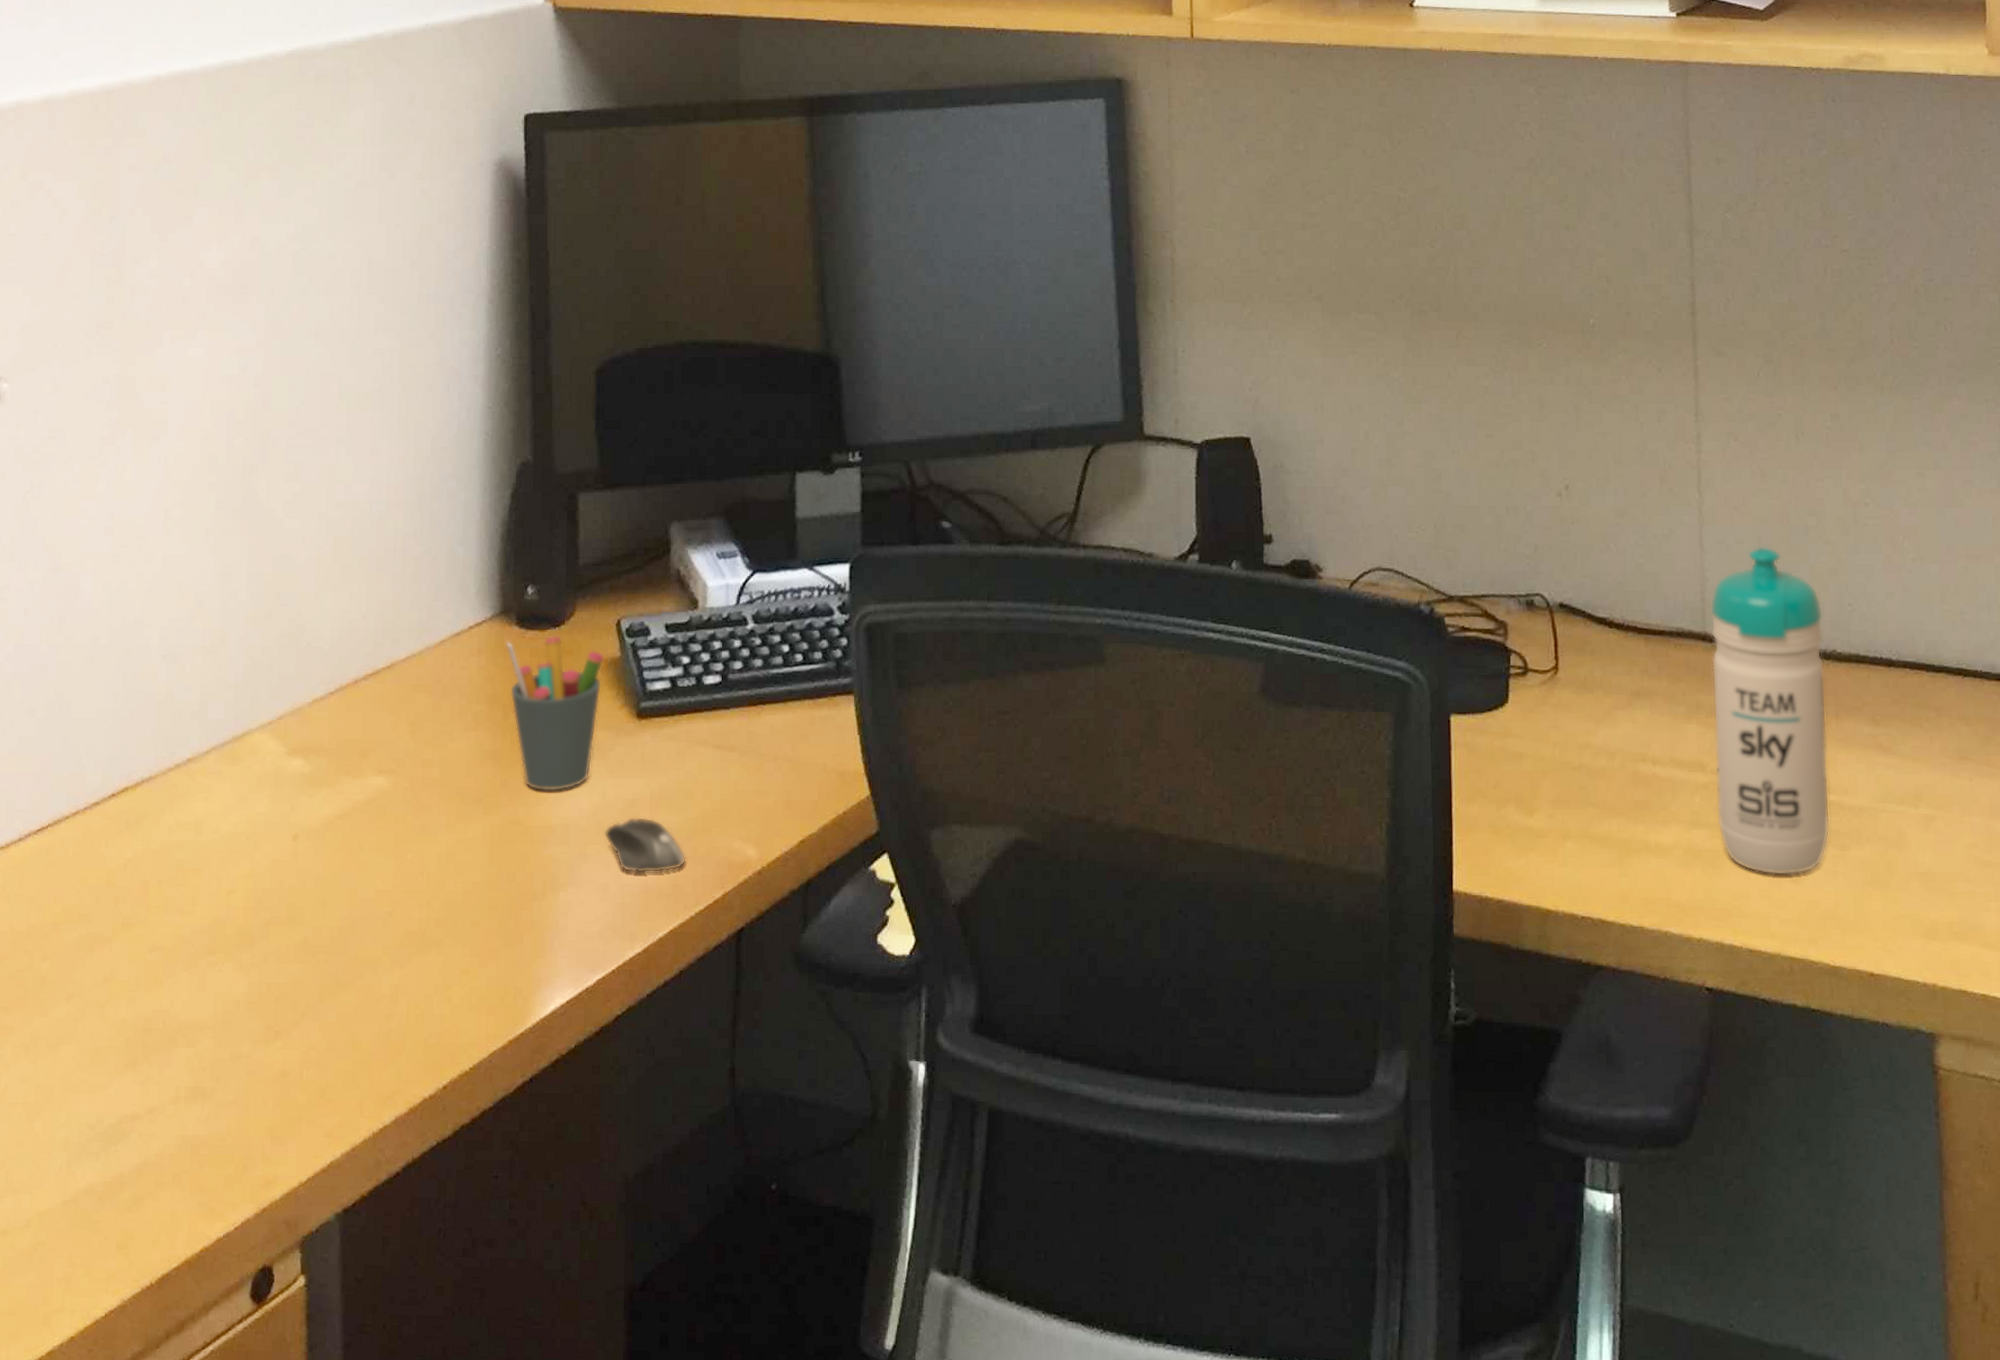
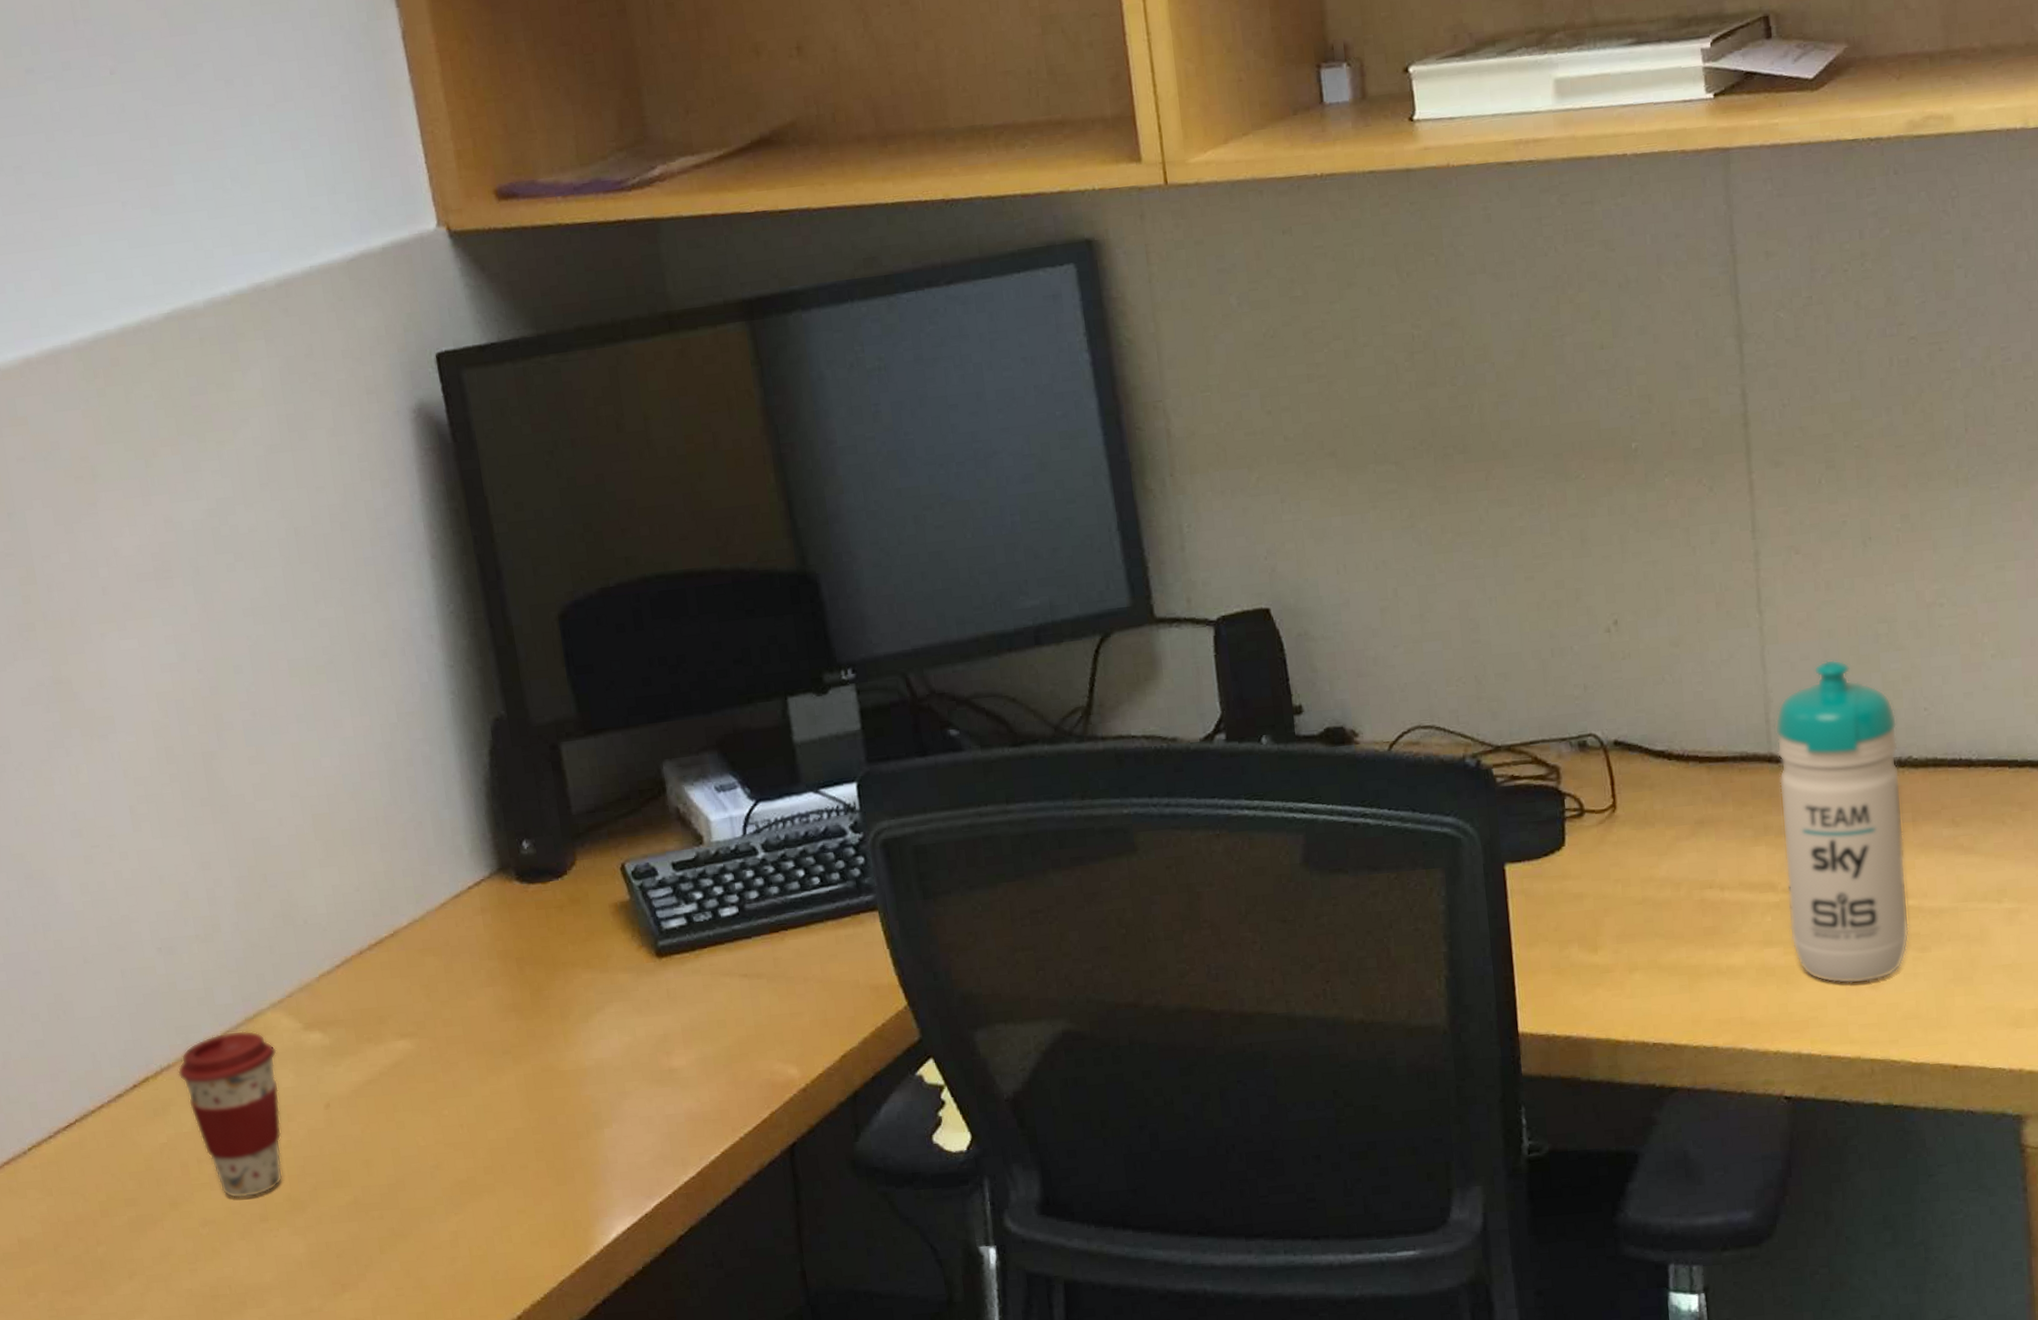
coffee cup: none [157,748,257,926] -> present [177,1030,283,1199]
pen holder: present [506,635,605,792] -> none [509,885,618,1037]
computer mouse: present [604,816,686,873] -> none [640,1049,728,1104]

